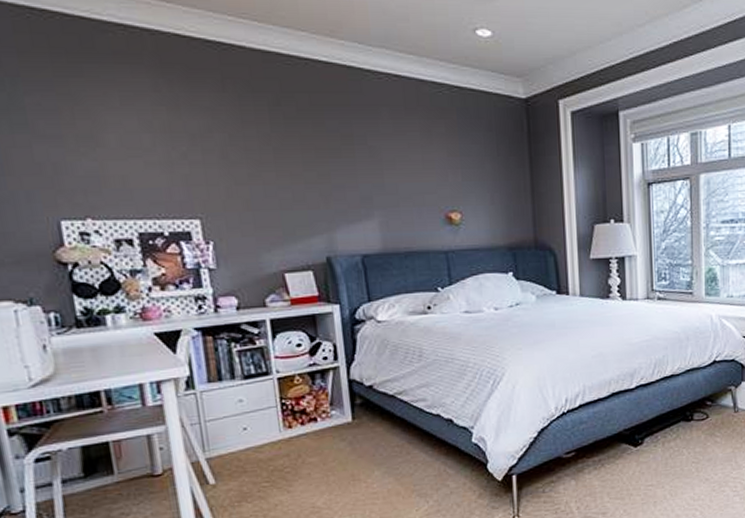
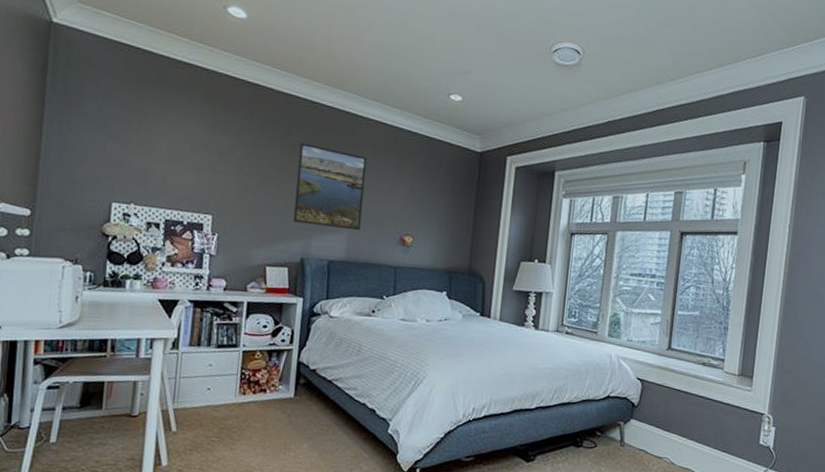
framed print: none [295,113,394,215] -> present [293,143,367,231]

